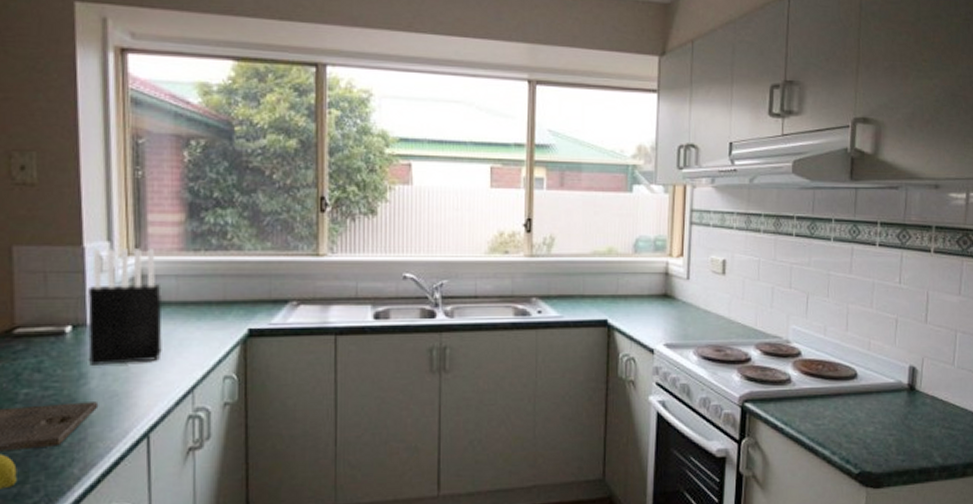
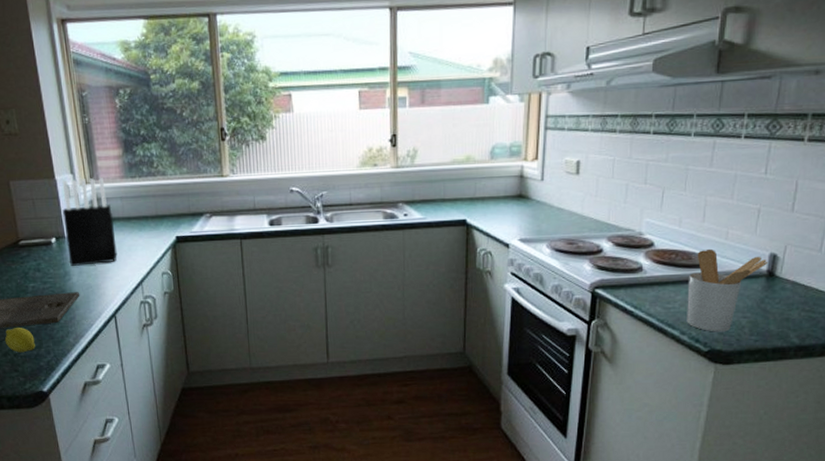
utensil holder: none [835,359,909,452] -> present [686,248,769,332]

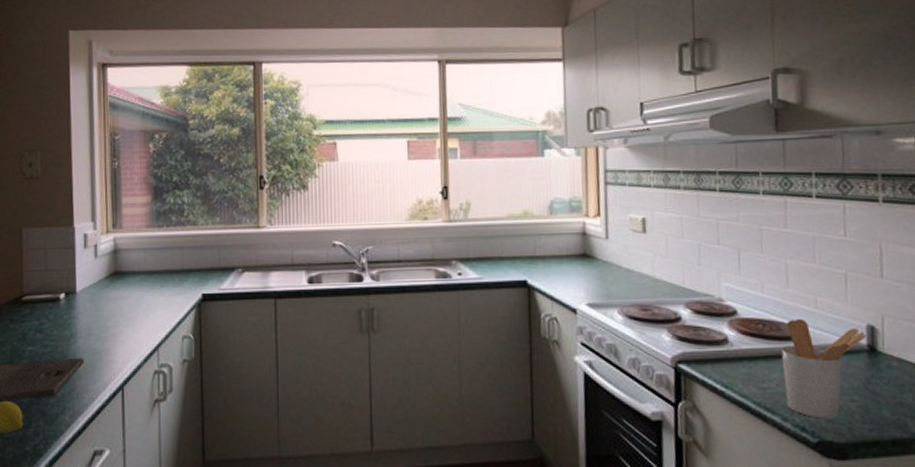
knife block: present [62,178,117,266] -> none [76,227,134,327]

